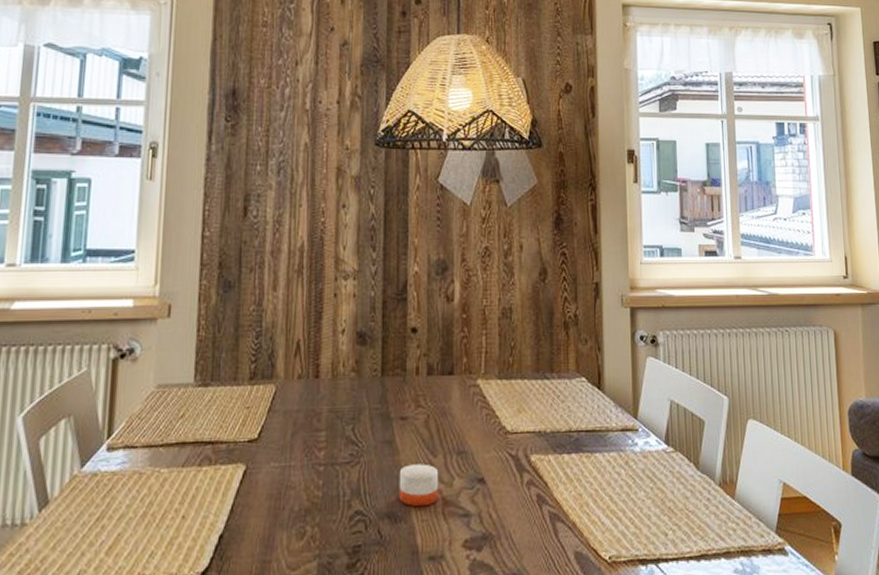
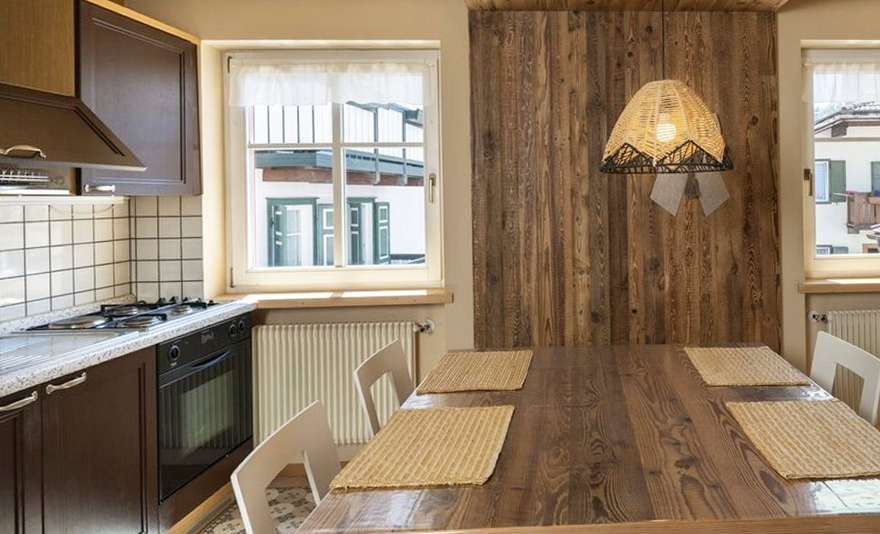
candle: present [398,464,439,507] -> none [626,407,656,437]

